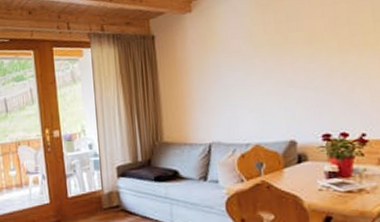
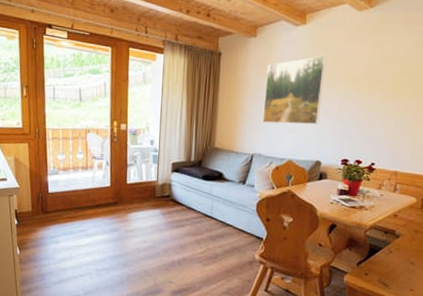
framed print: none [210,18,284,105] -> present [262,55,327,125]

